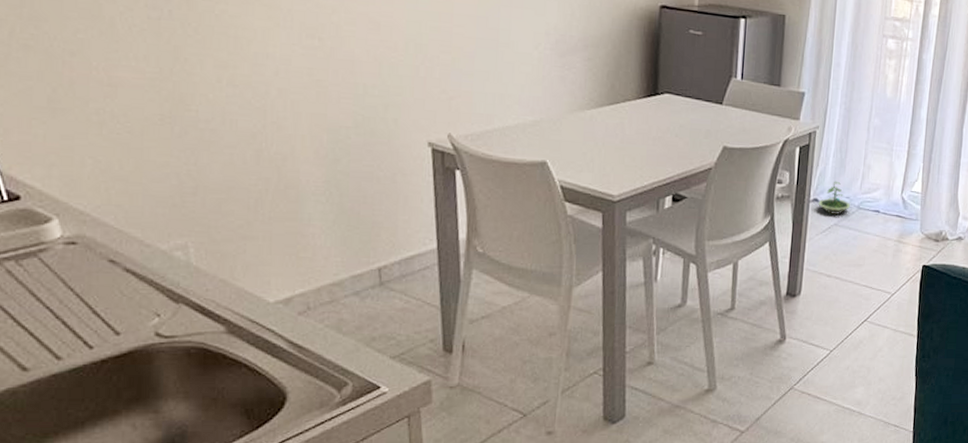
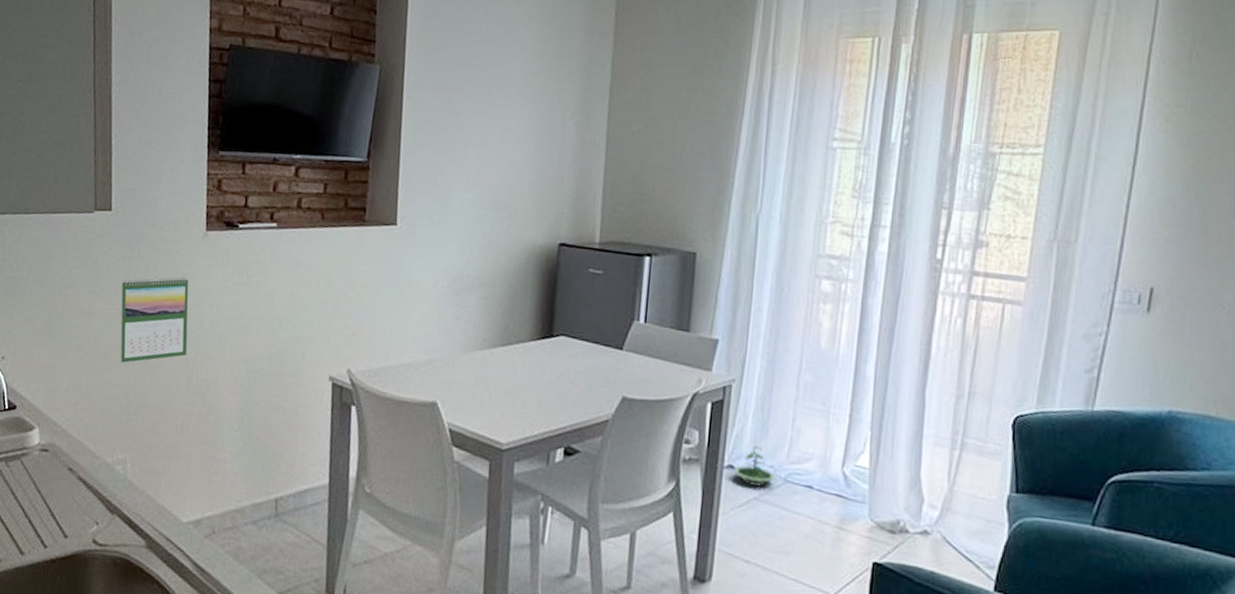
calendar: none [151,40,252,139] -> present [120,276,189,363]

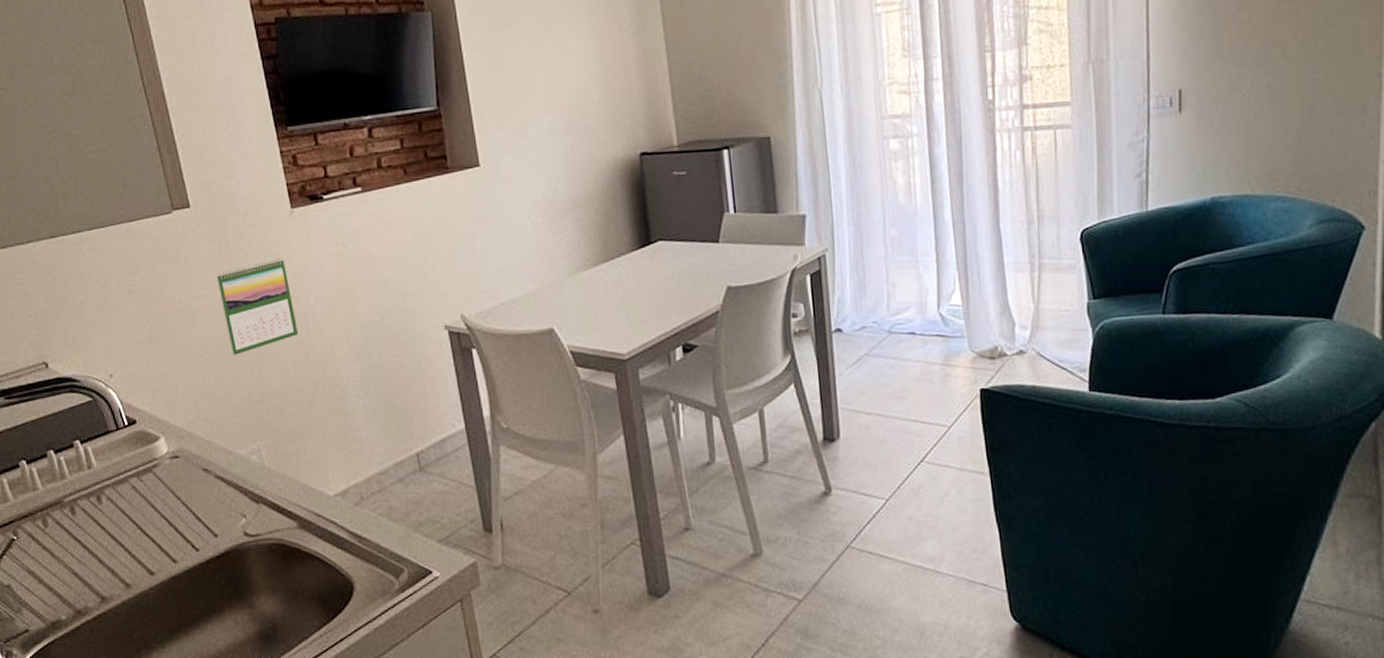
terrarium: present [734,445,776,487] -> none [842,305,880,344]

